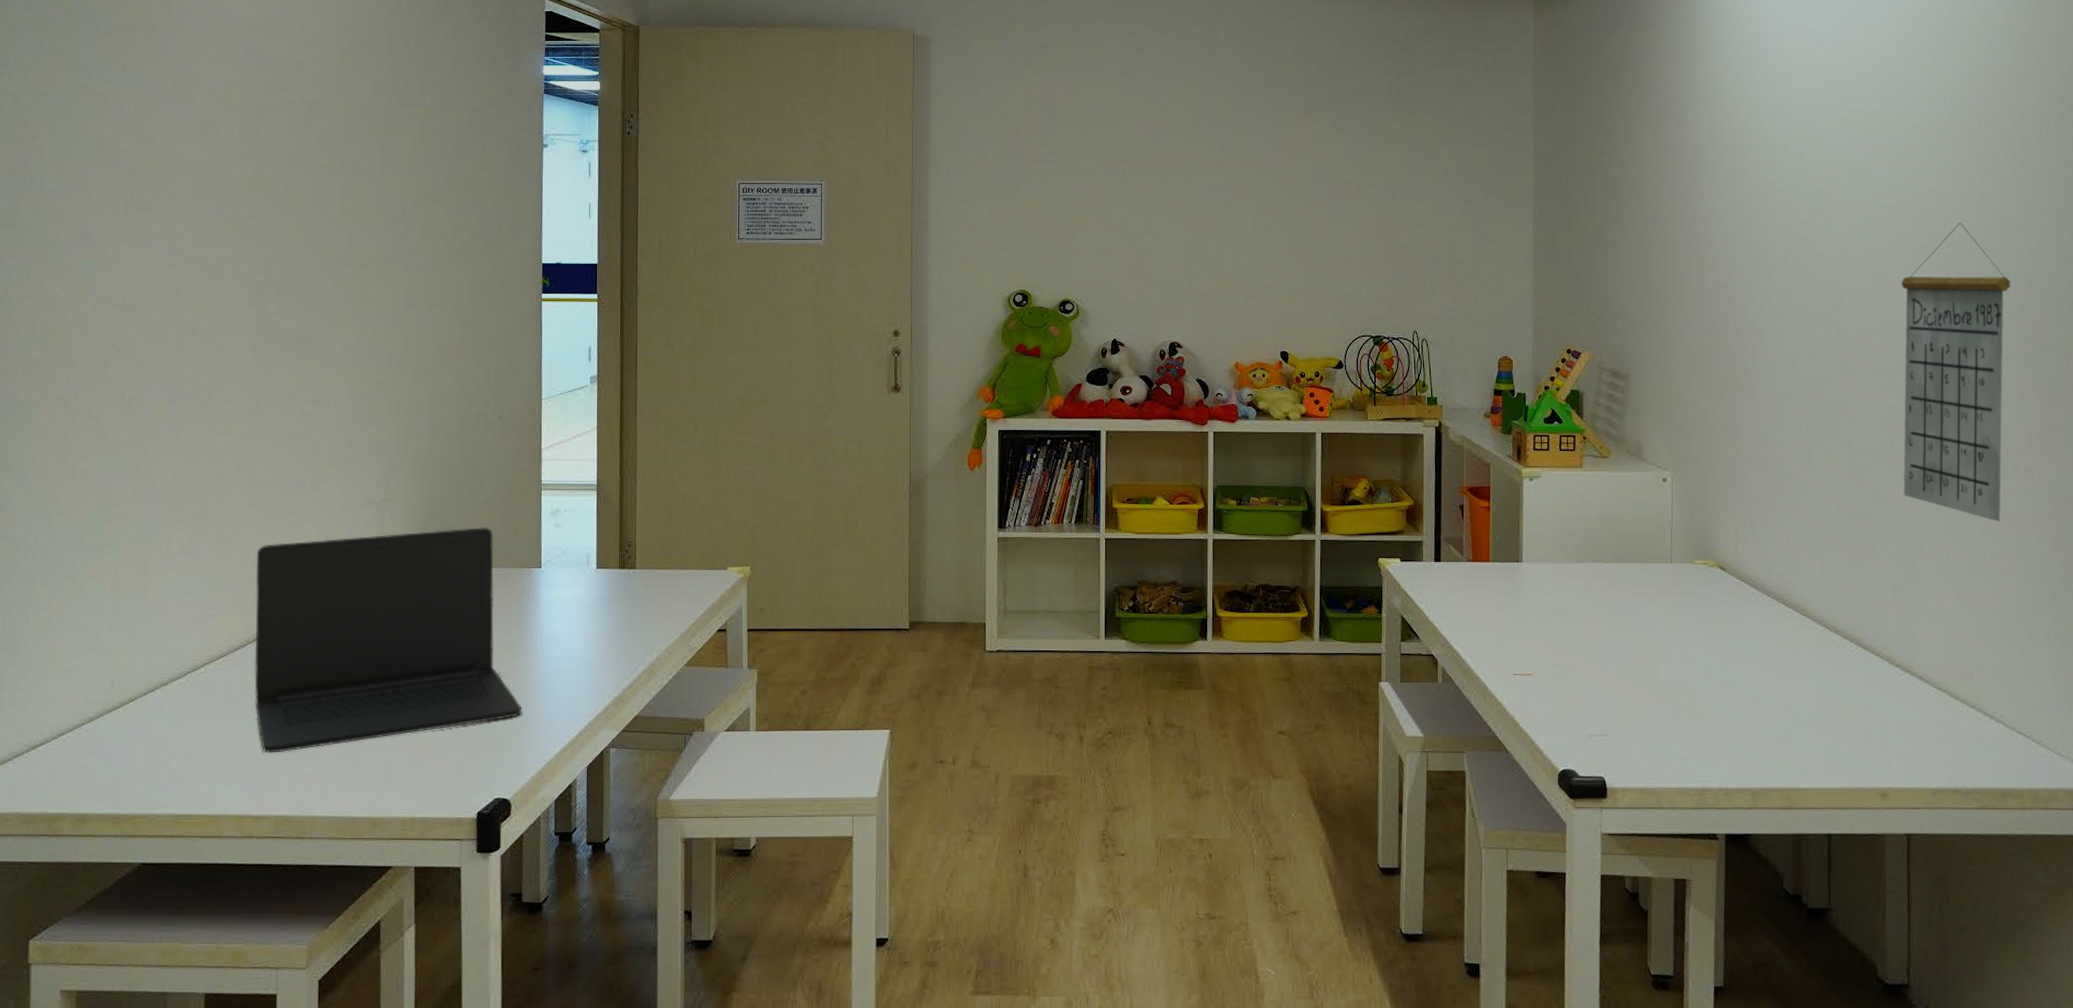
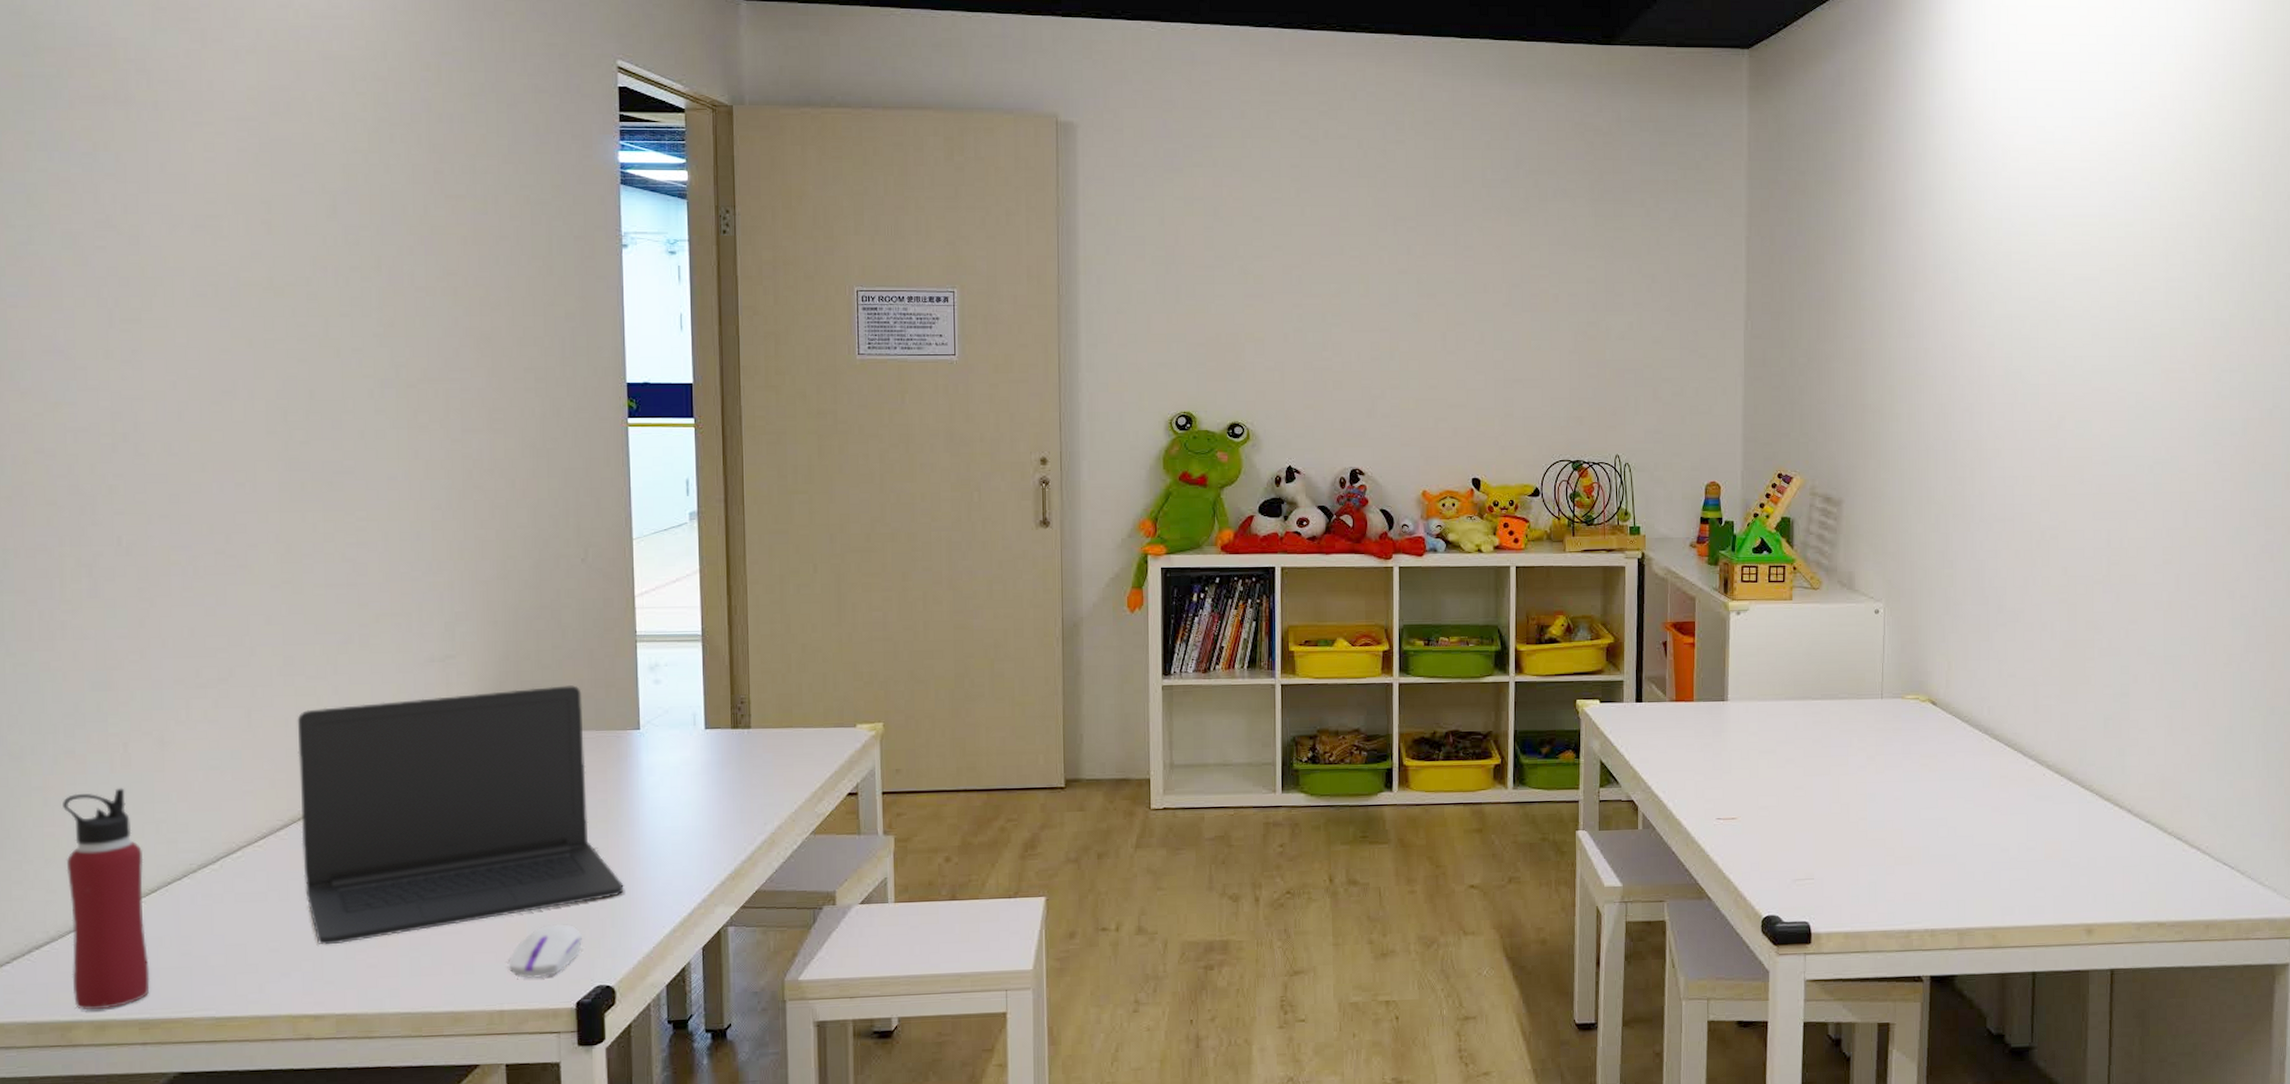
water bottle: none [60,609,125,805] -> present [63,788,150,1010]
computer mouse: none [420,741,484,790] -> present [507,924,582,979]
calendar: present [1901,222,2011,522] -> none [2119,336,2234,650]

